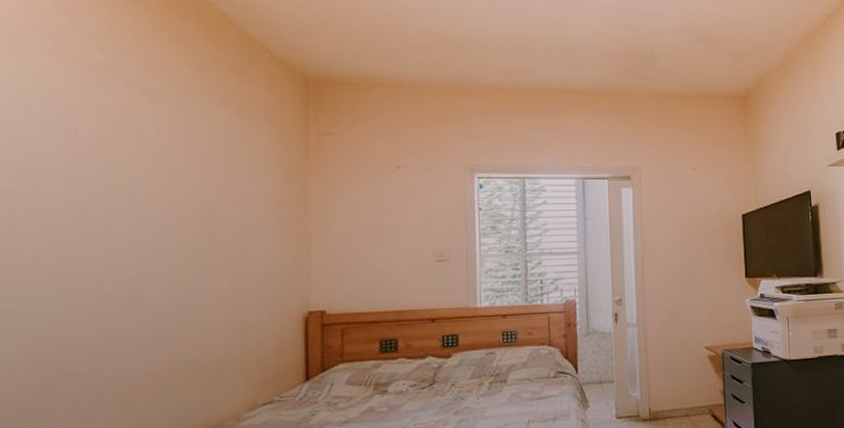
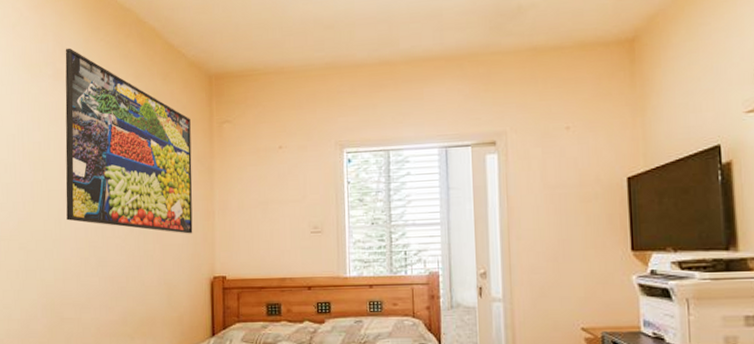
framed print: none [73,18,280,262] -> present [65,47,193,234]

